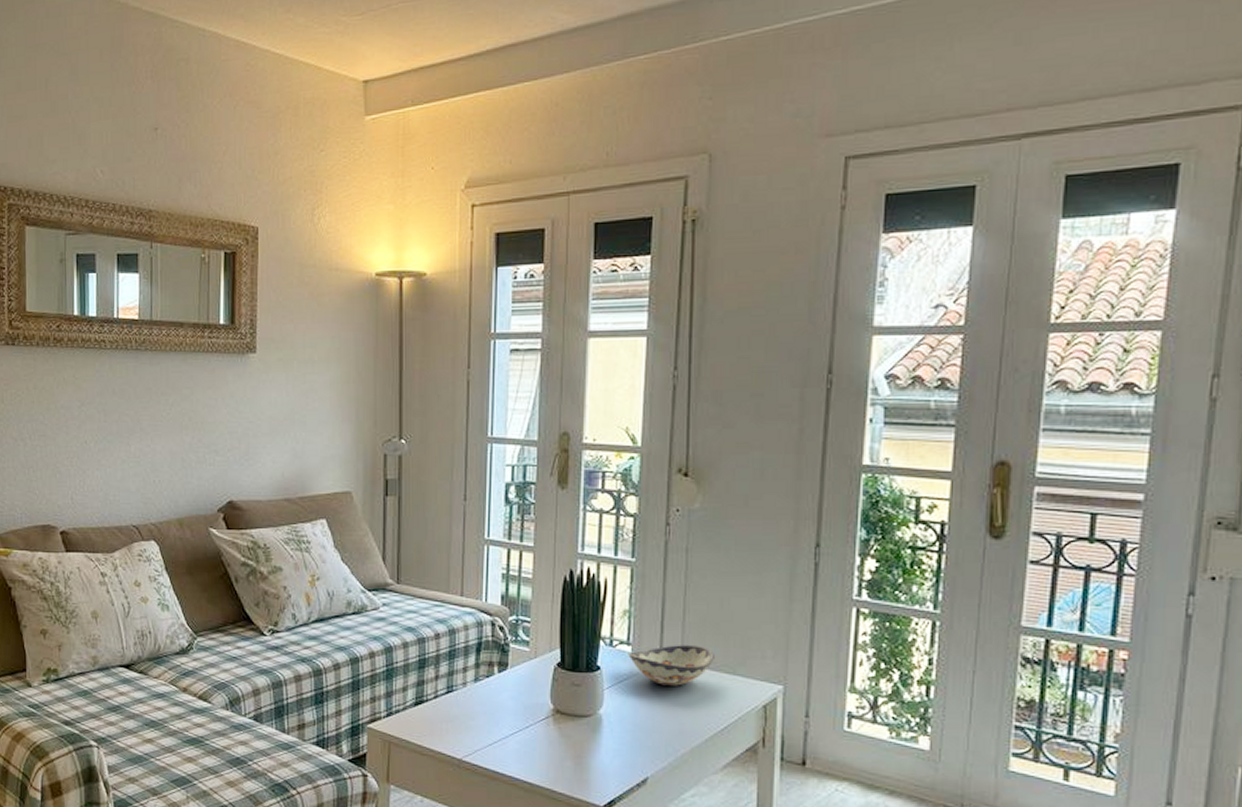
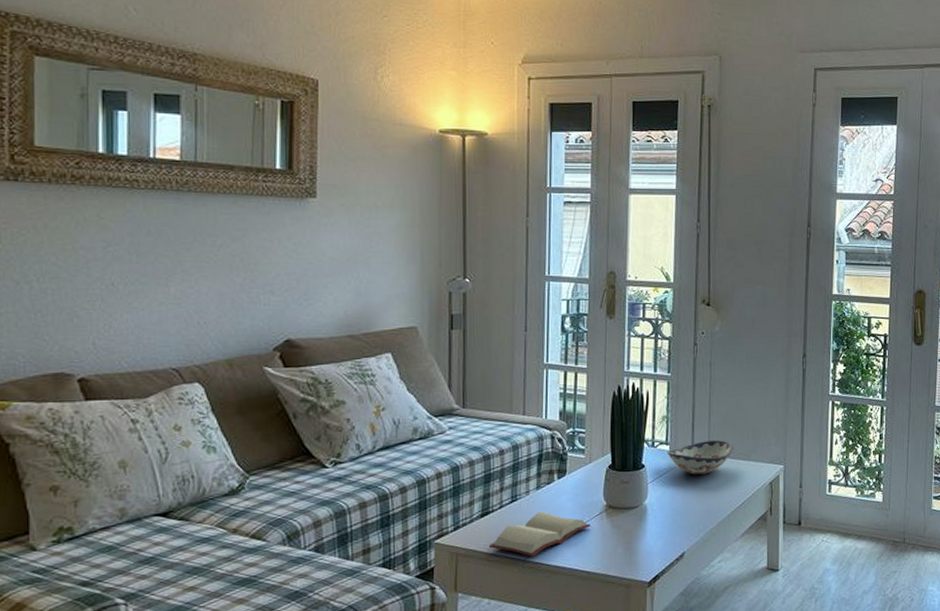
hardback book: none [422,707,535,757] -> present [488,512,591,557]

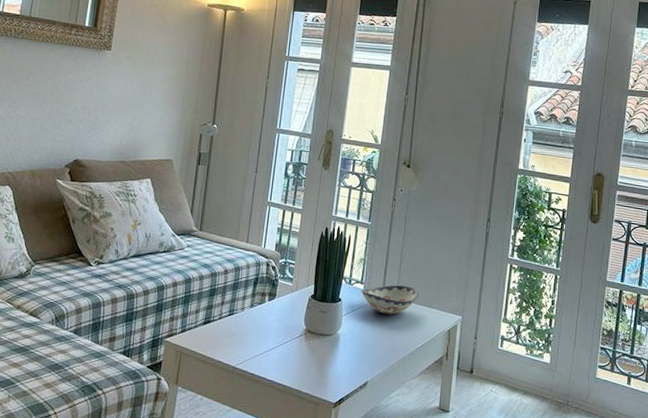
hardback book: present [488,512,591,557] -> none [206,327,291,365]

